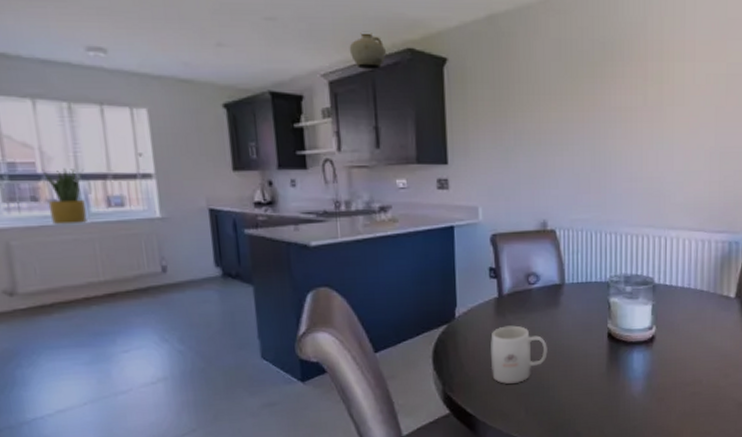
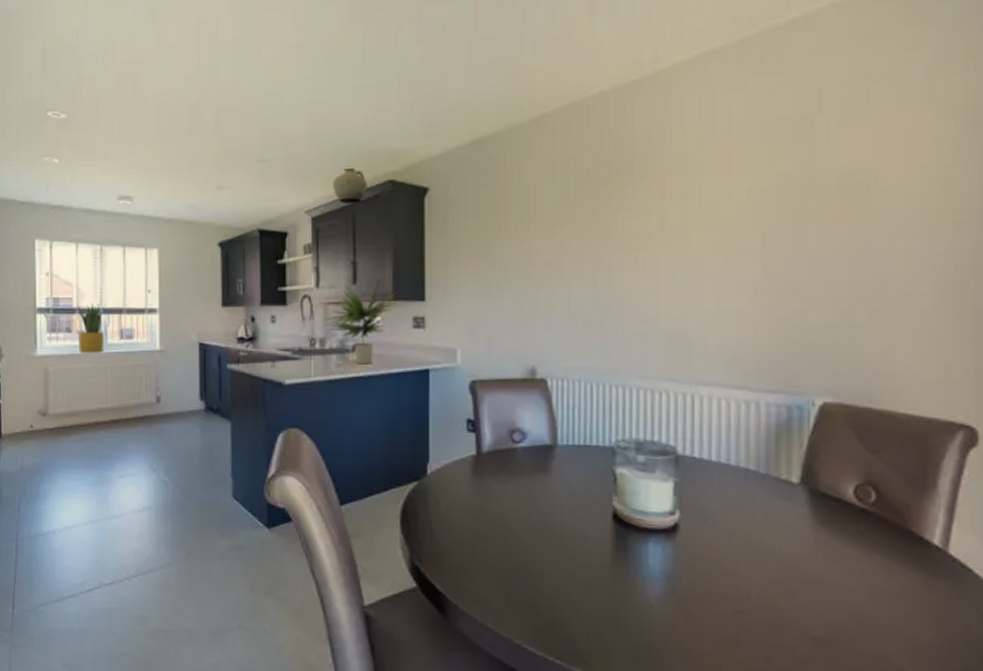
plant: none [346,145,423,224] -> present [322,280,399,365]
mug: present [490,325,548,384] -> none [465,490,534,563]

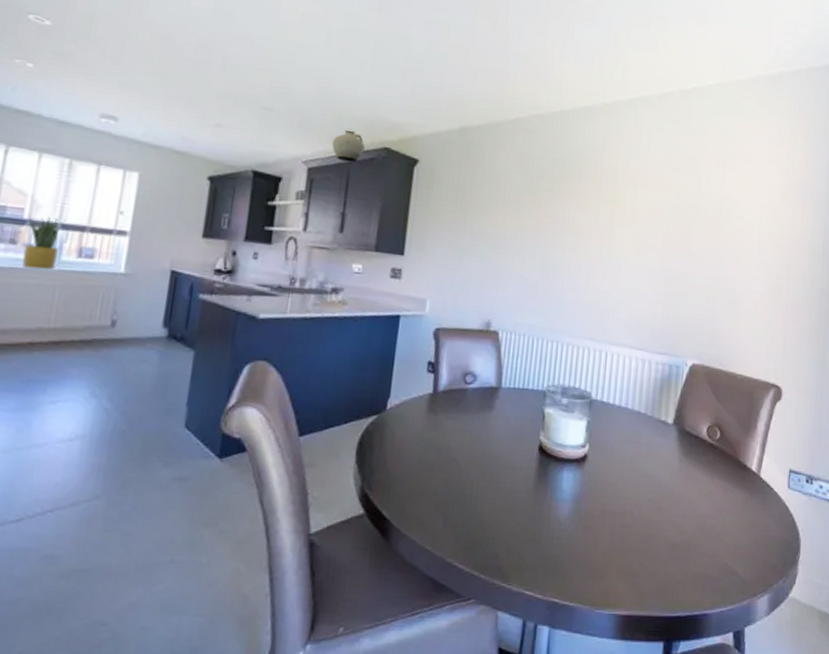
plant: present [322,280,399,365] -> none [305,232,381,306]

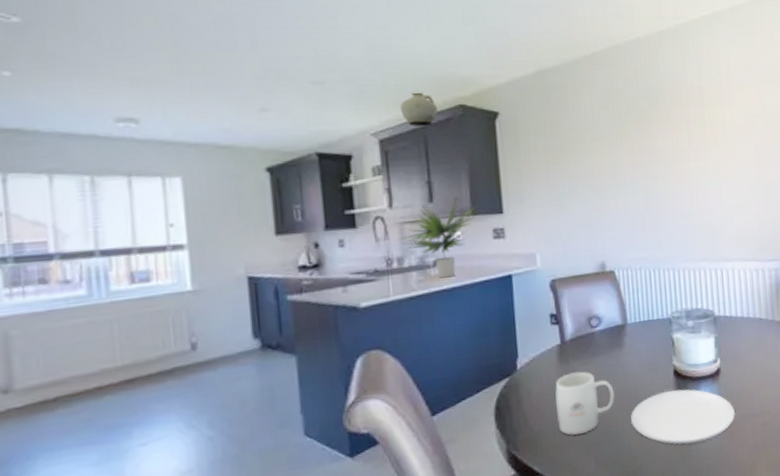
planter: present [22,215,66,270] -> none [54,245,105,308]
plant: none [305,232,381,306] -> present [399,197,478,278]
mug: none [414,424,476,489] -> present [555,371,615,436]
plate: none [486,466,595,528] -> present [631,389,735,445]

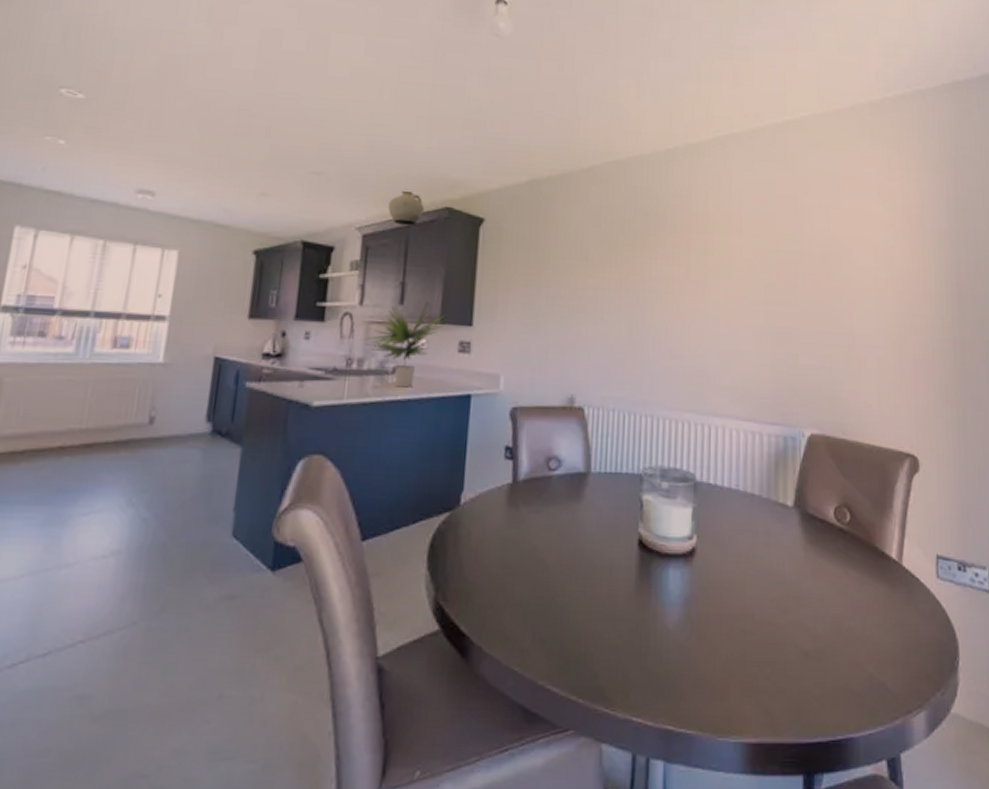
mug: present [555,371,615,436] -> none [494,520,565,596]
plate: present [631,389,735,445] -> none [580,565,709,638]

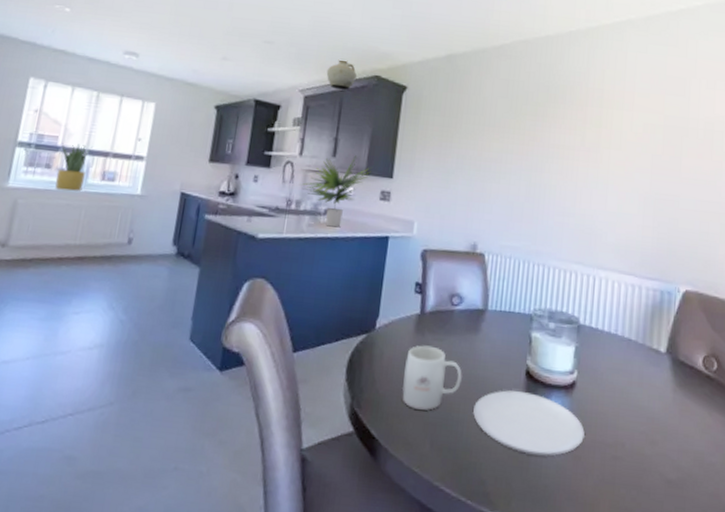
planter: none [52,304,99,364] -> present [55,143,93,192]
mug: none [494,520,565,596] -> present [401,345,462,411]
plate: none [580,565,709,638] -> present [473,390,585,457]

